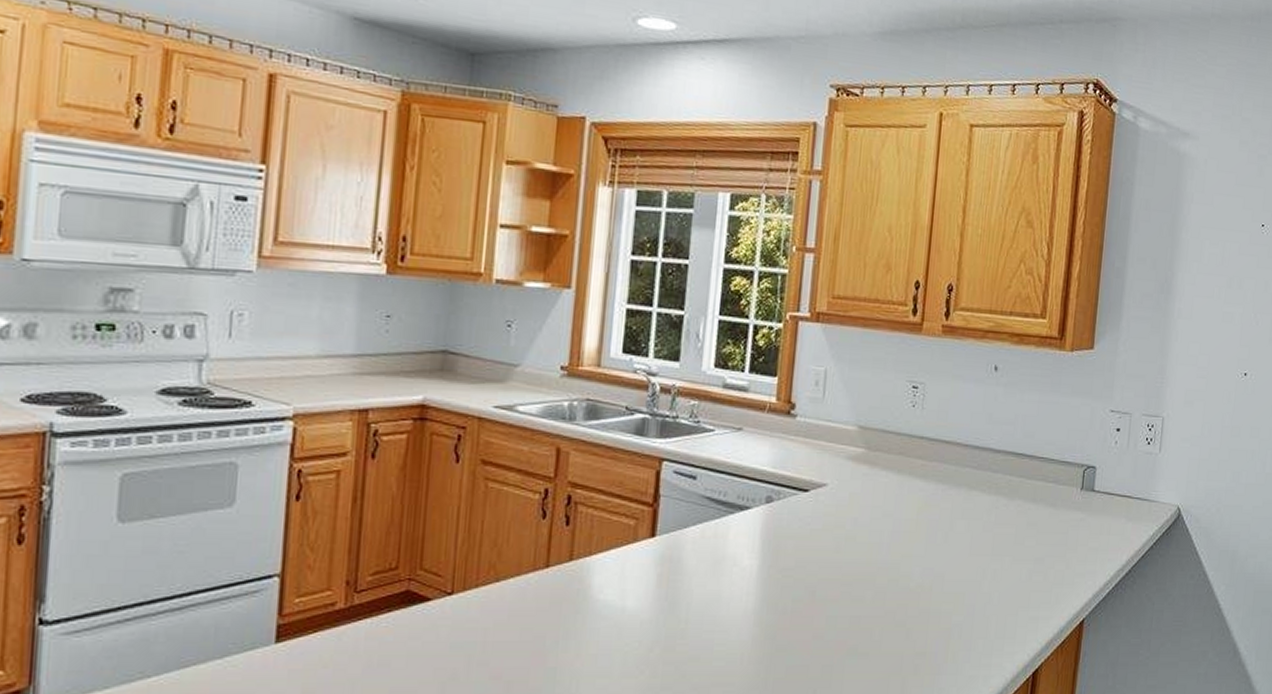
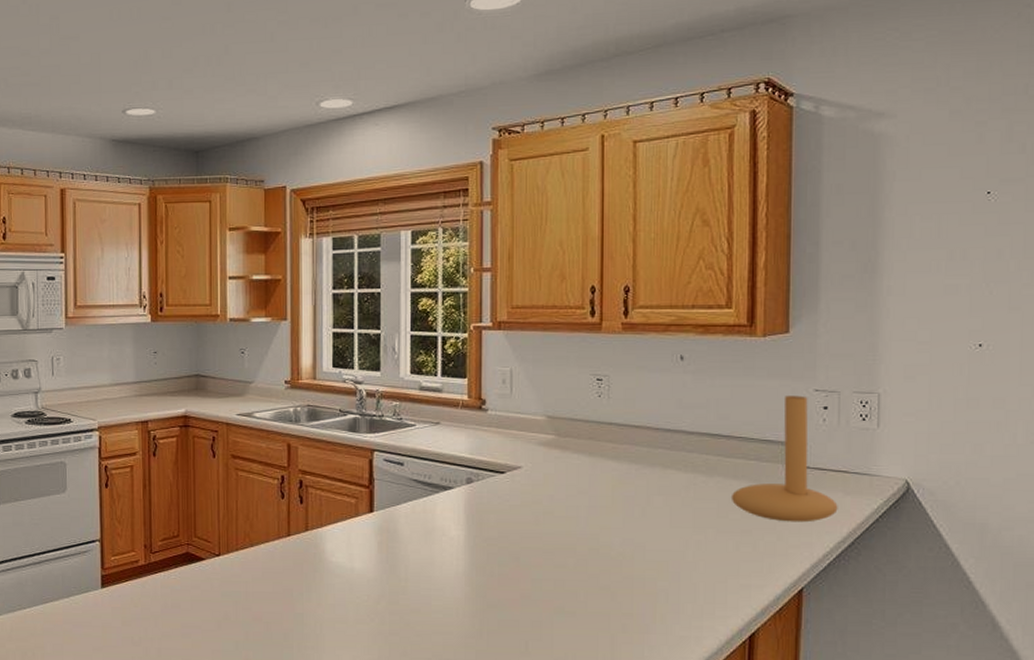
paper towel holder: none [1028,415,1121,550] -> present [730,395,838,523]

